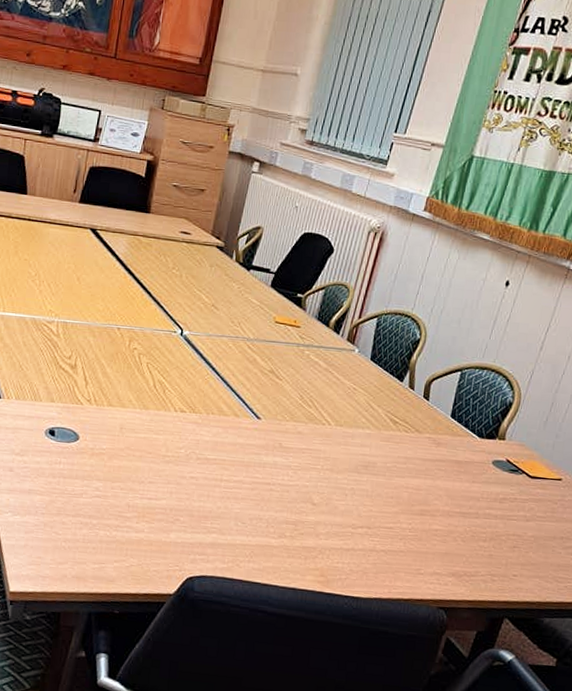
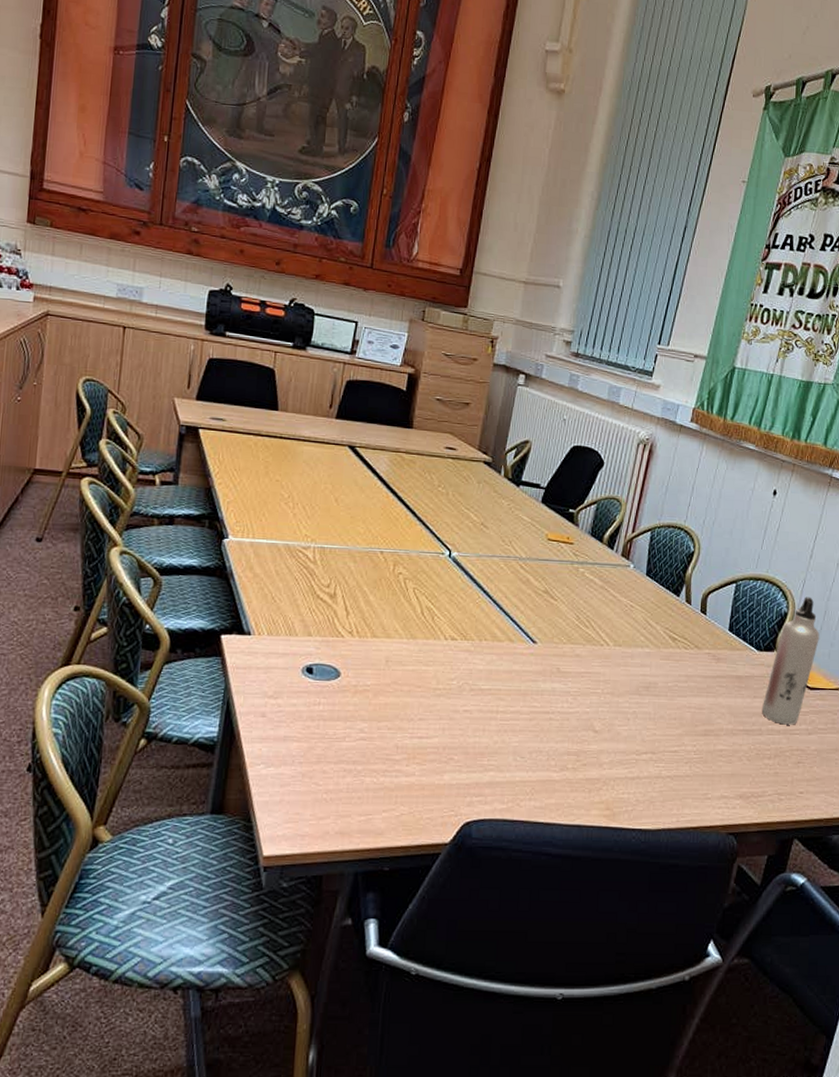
water bottle: none [479,388,545,511] -> present [761,596,820,725]

